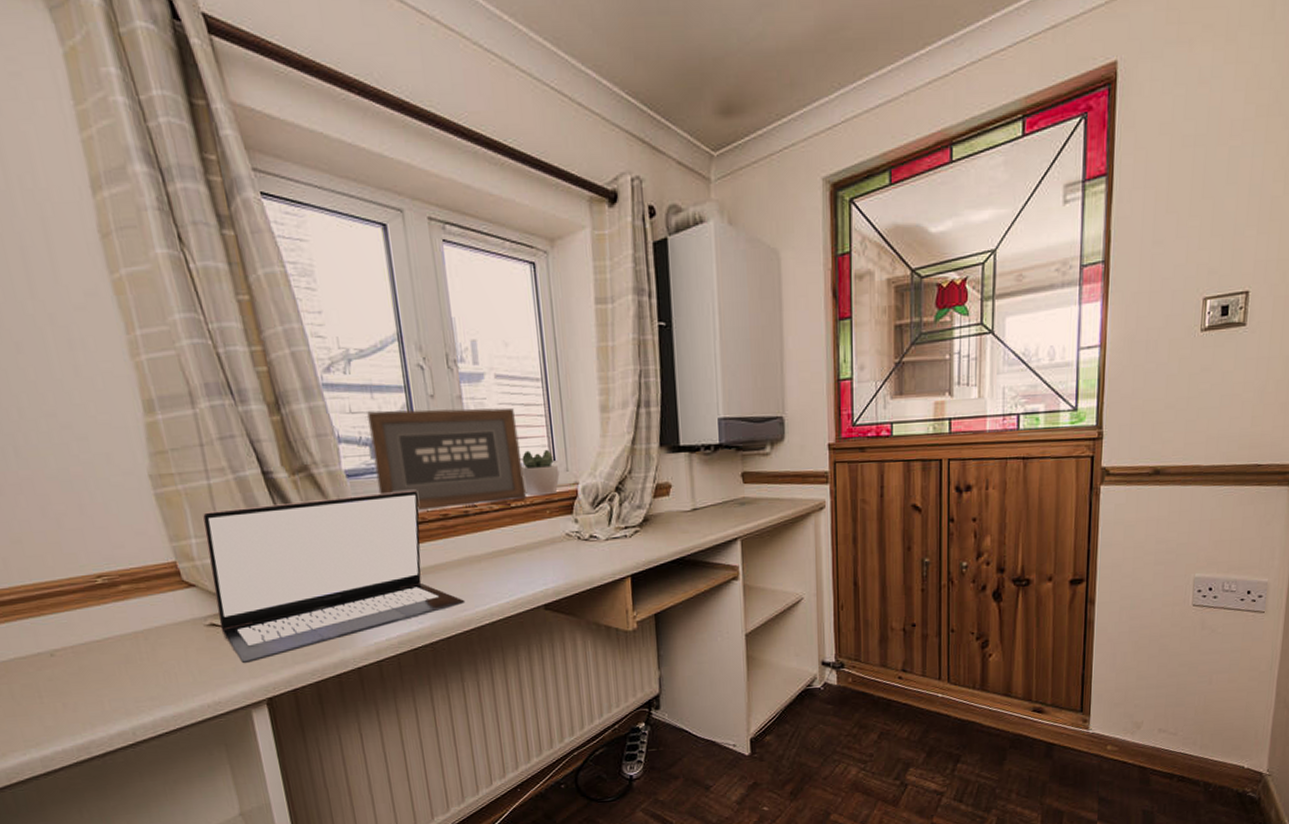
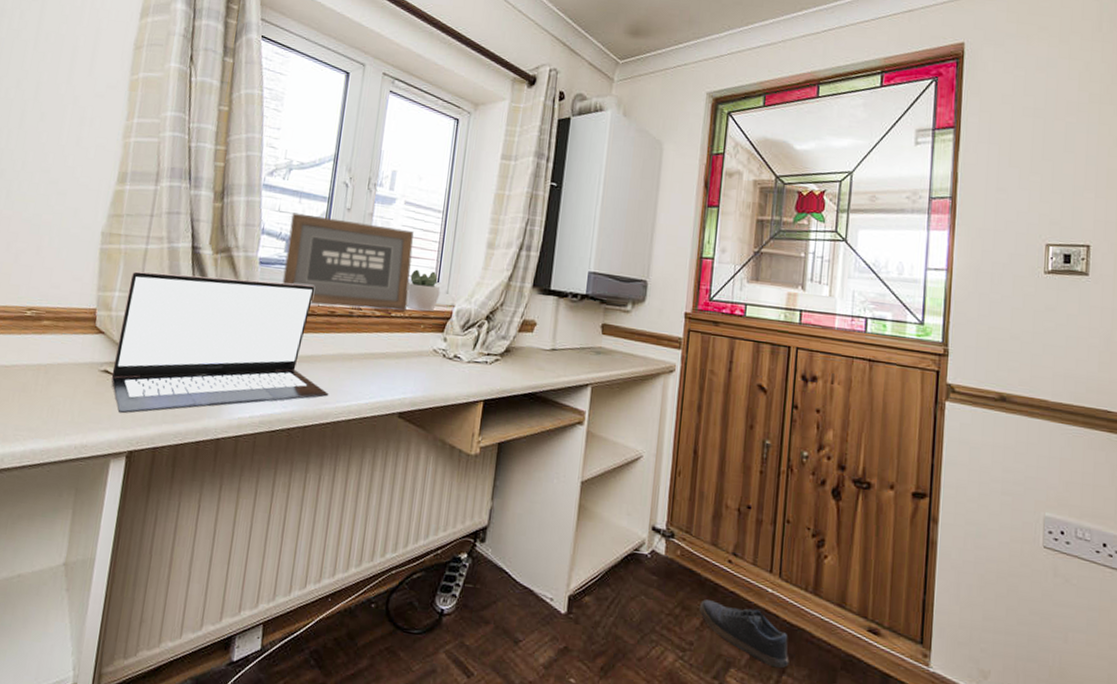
shoe: none [876,714,963,759] -> present [700,599,789,668]

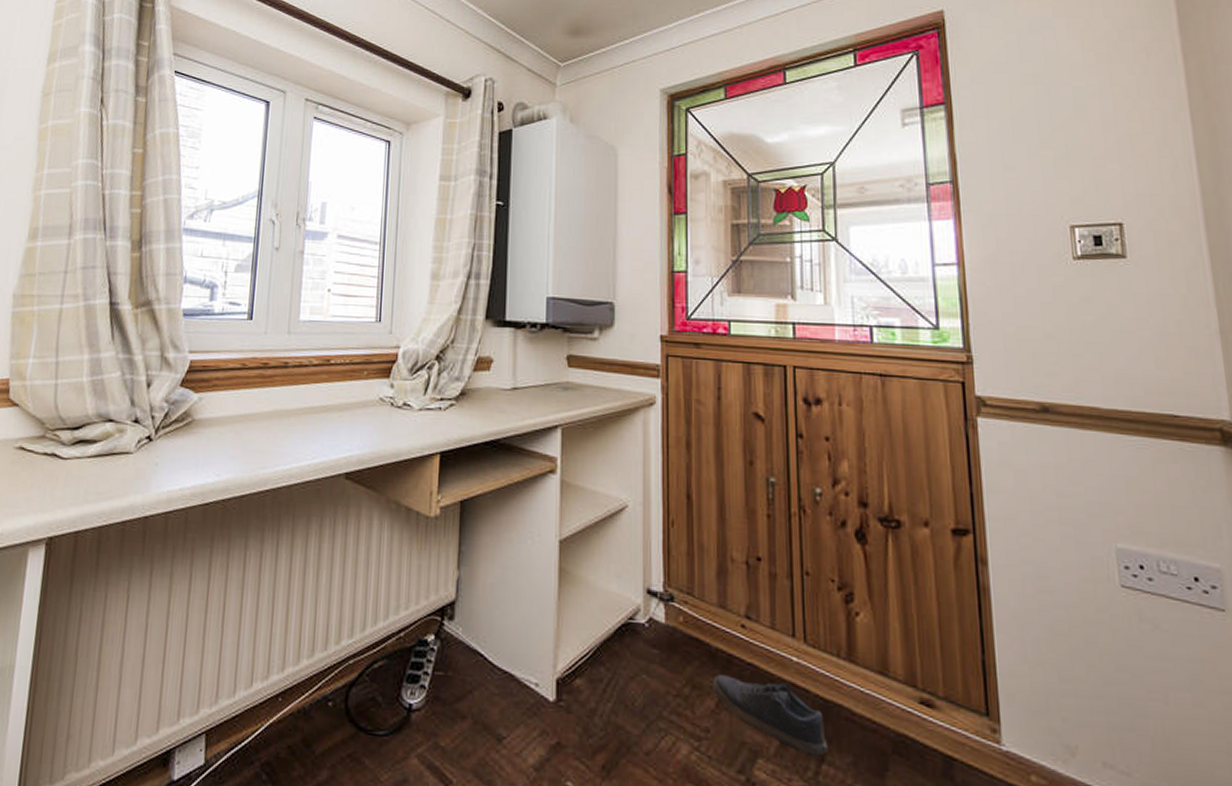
laptop: present [111,271,329,414] -> none [27,334,267,495]
picture frame: present [282,212,414,312] -> none [208,257,350,358]
succulent plant: present [406,269,441,311] -> none [345,309,383,356]

